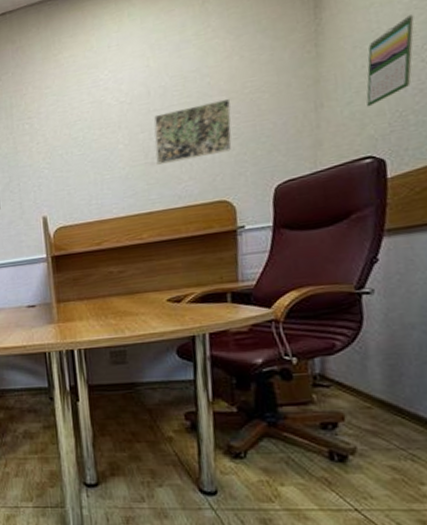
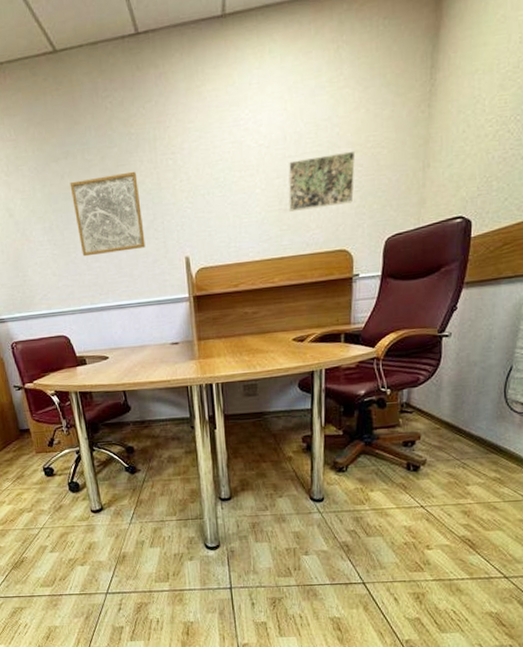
calendar: present [366,14,414,107] -> none [463,85,507,171]

